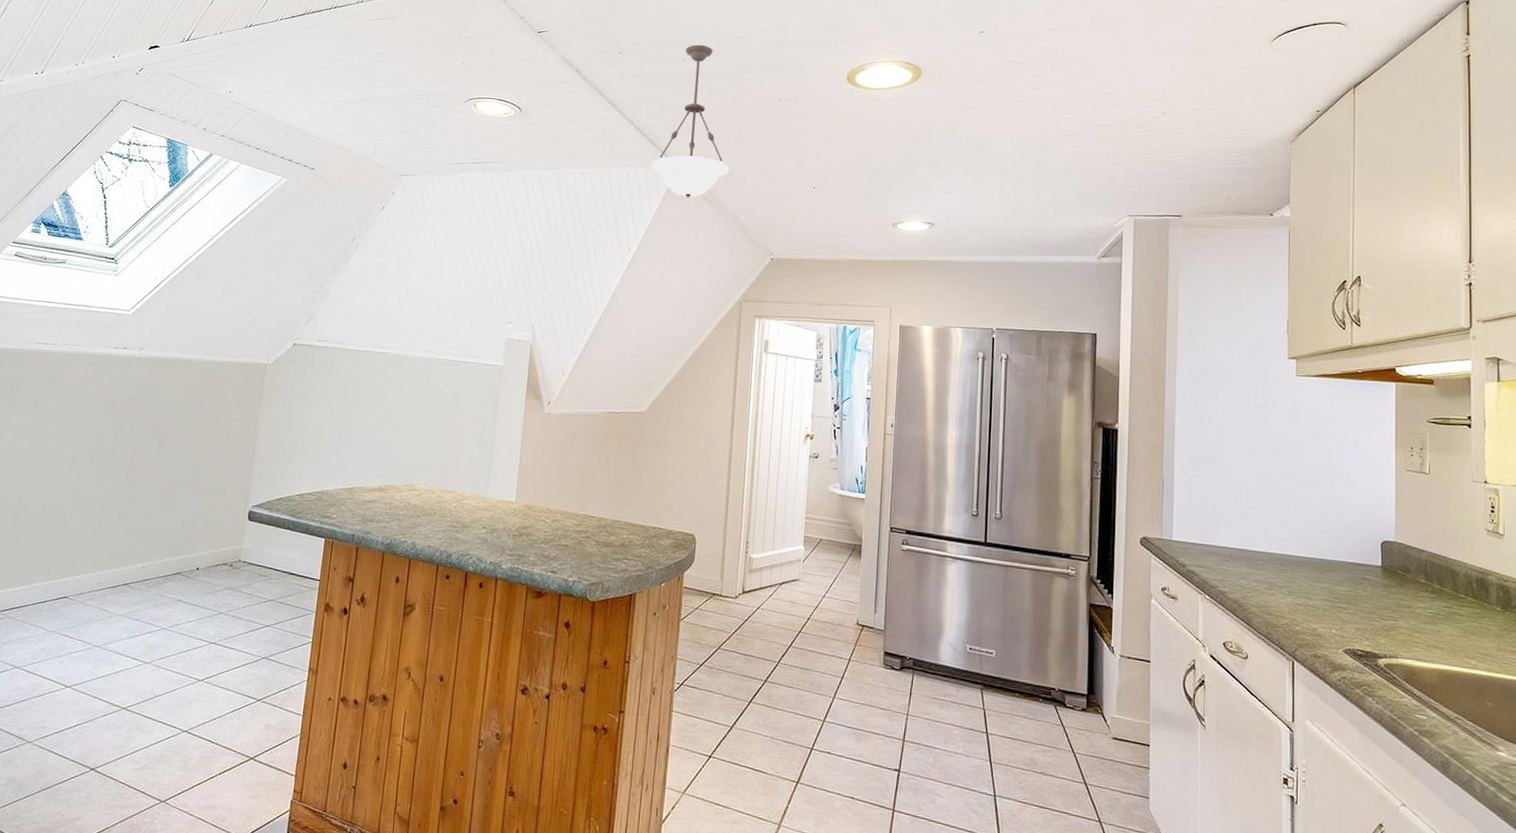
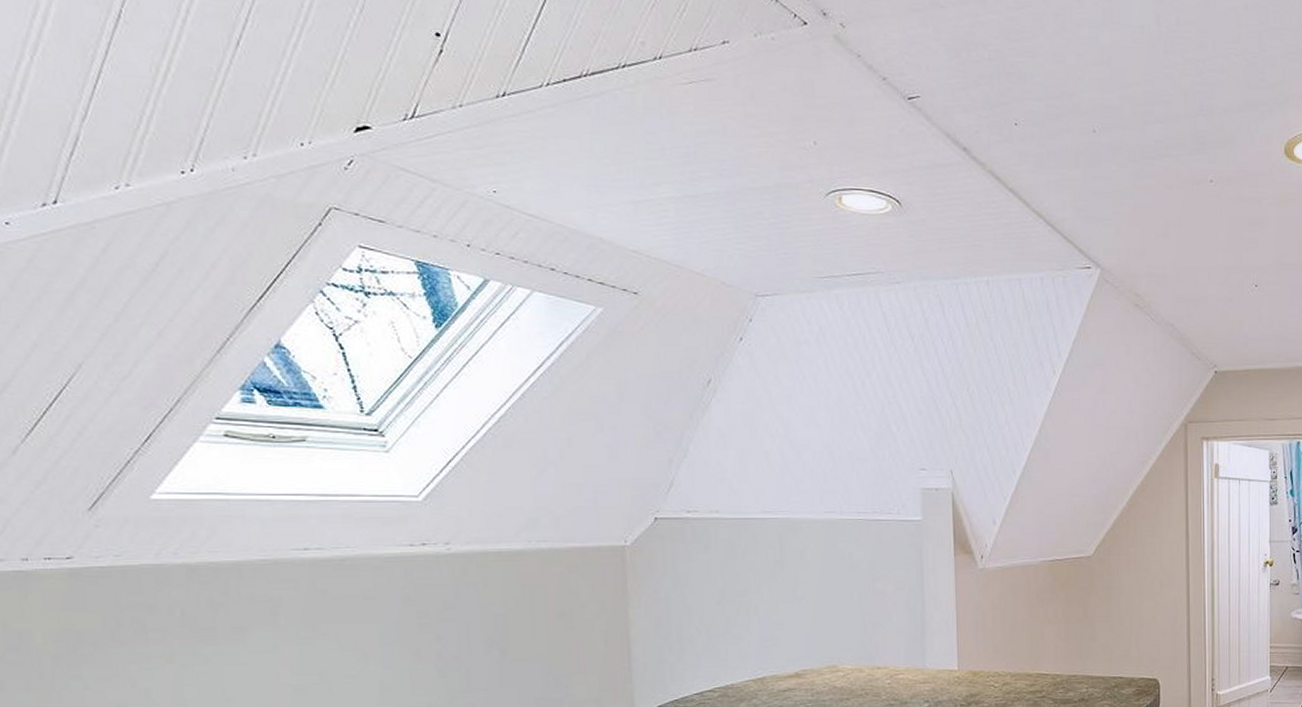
pendant light: present [651,44,729,198] -> none [1069,111,1160,306]

